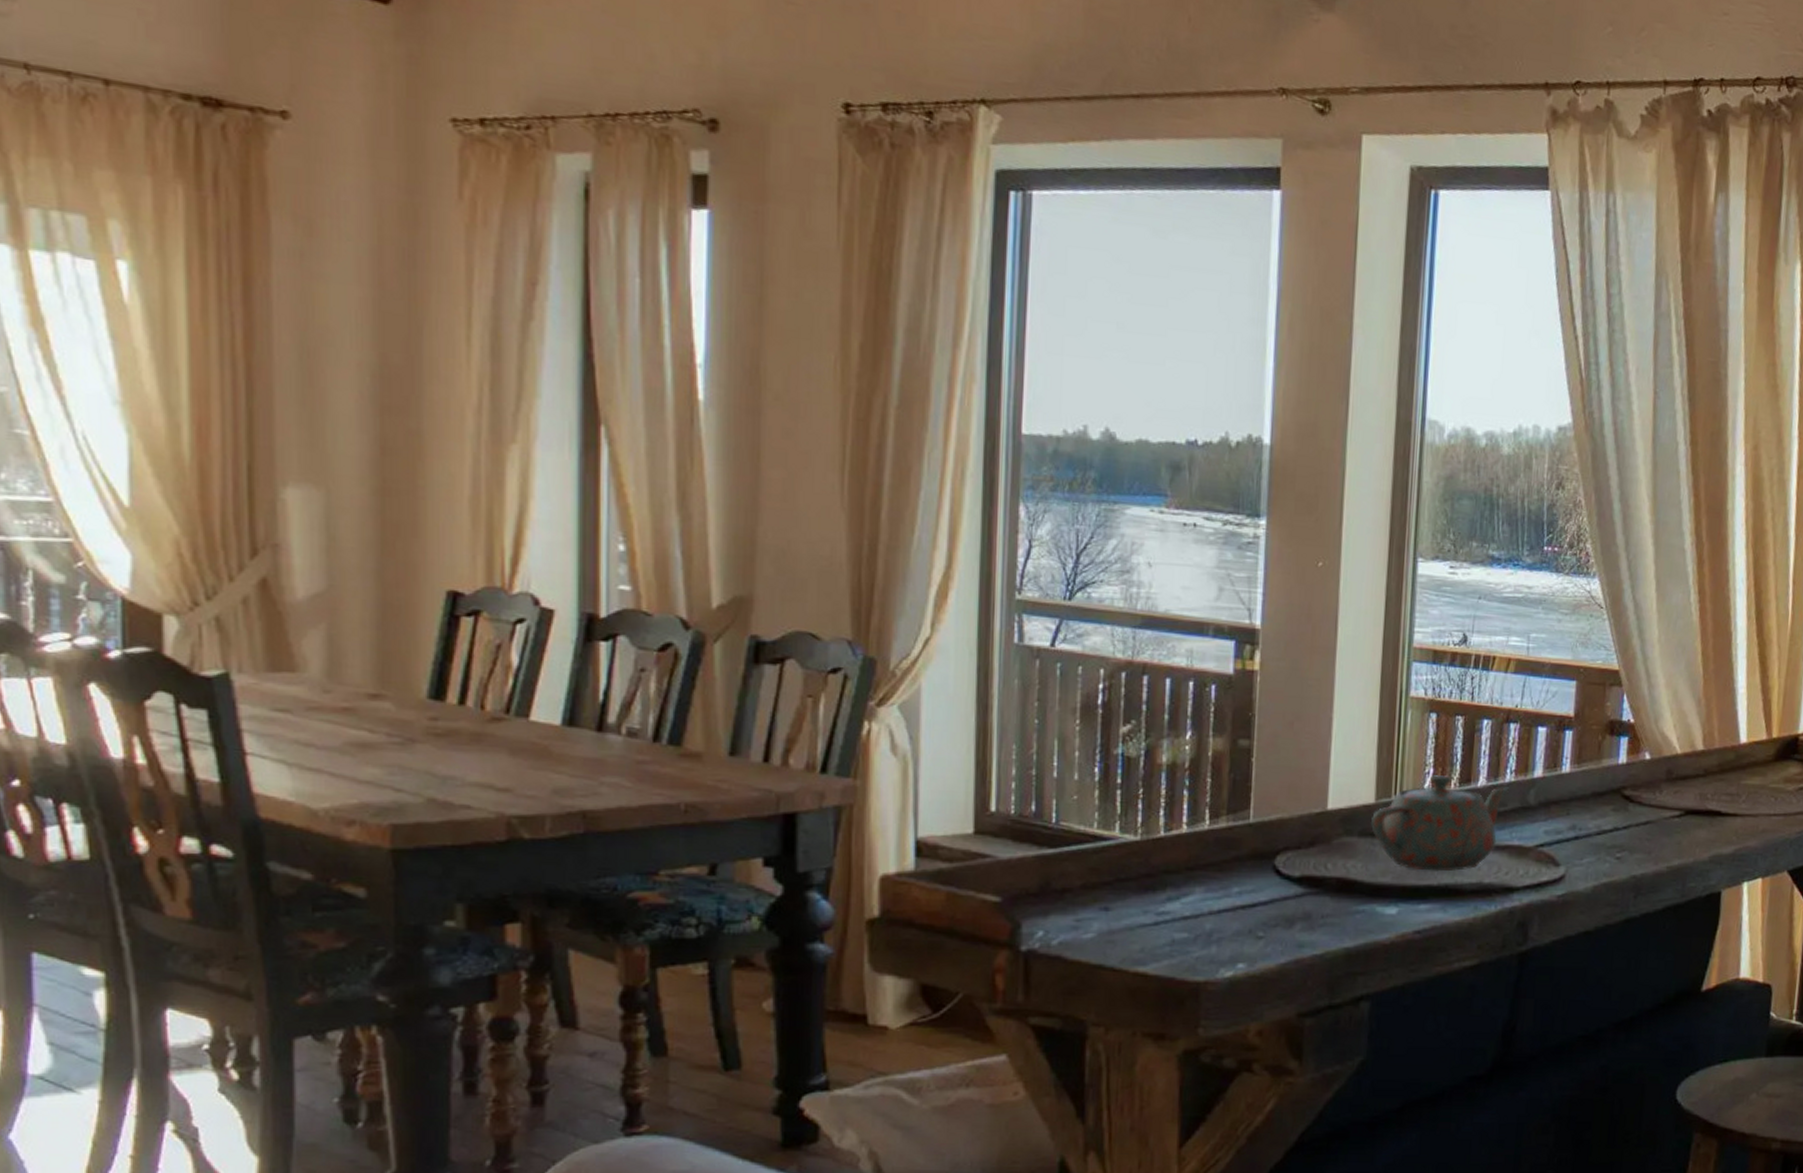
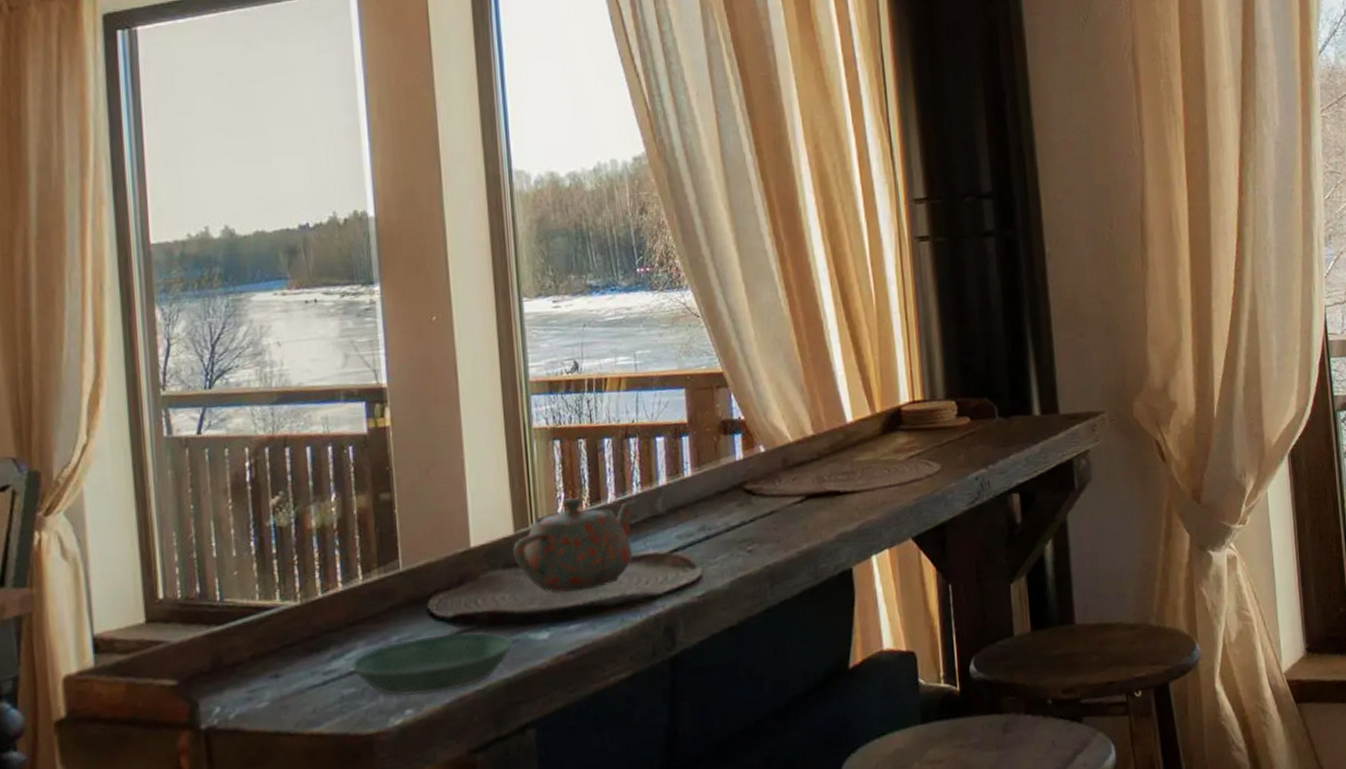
saucer: none [1185,892,1359,952] -> present [350,632,513,697]

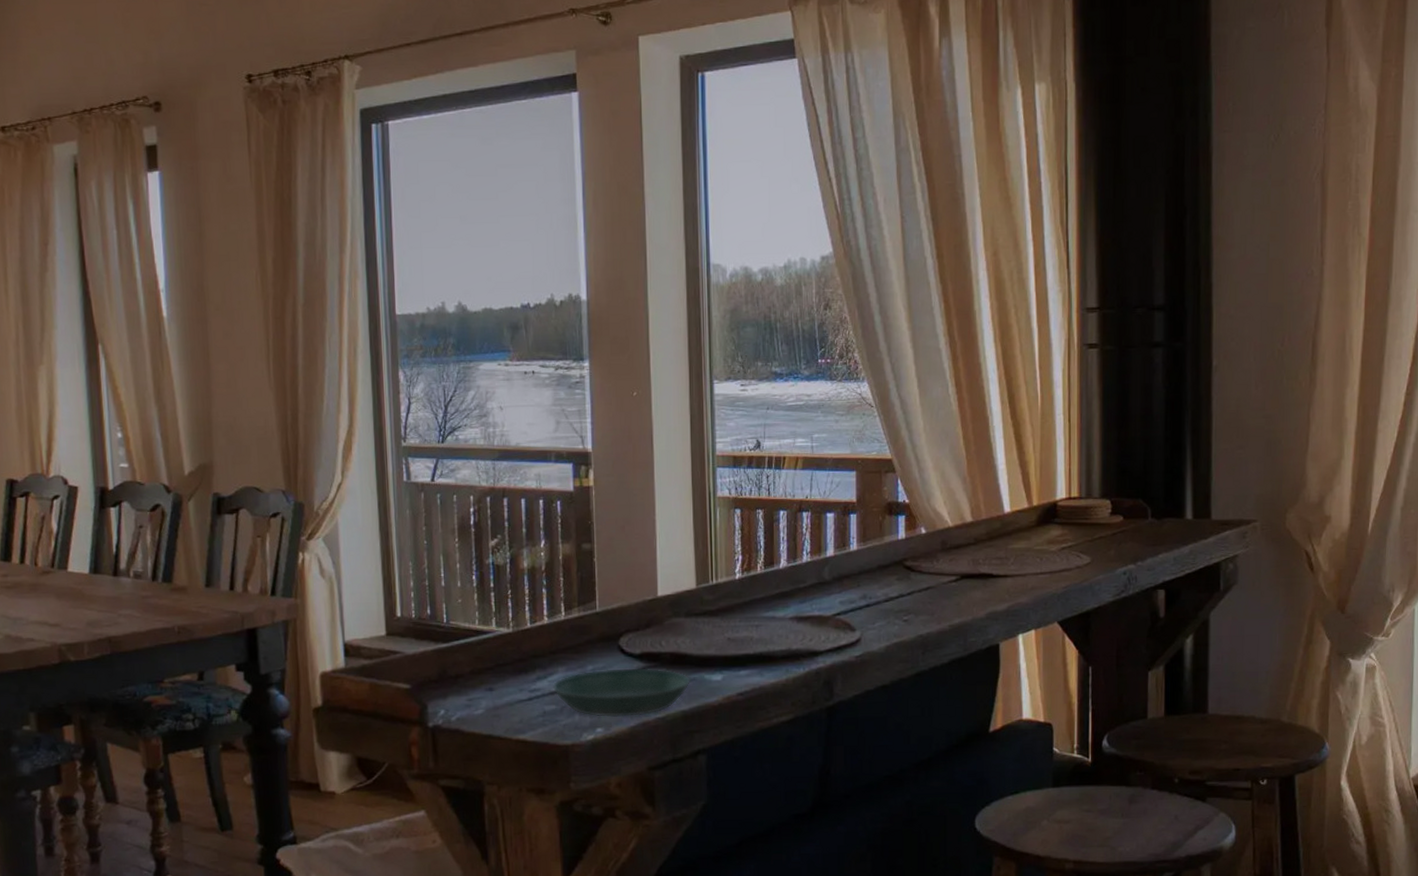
teapot: present [512,497,637,592] -> none [693,561,806,642]

